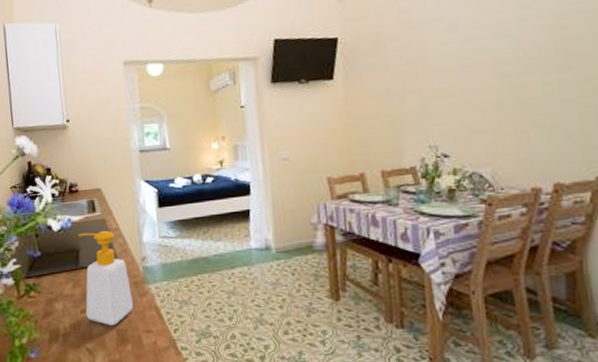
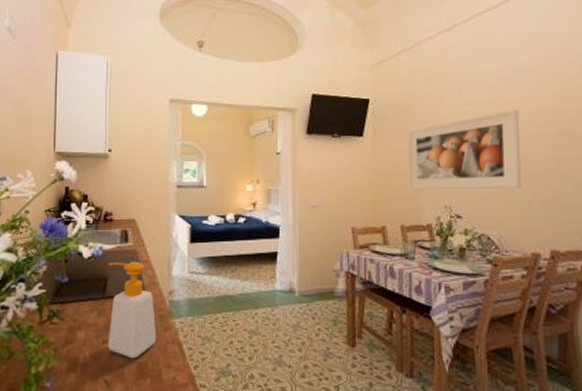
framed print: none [382,30,517,131] -> present [407,109,522,189]

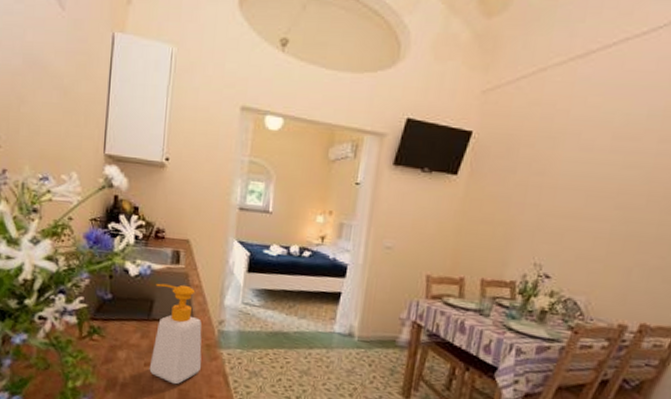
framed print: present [407,109,522,189] -> none [497,162,643,254]

